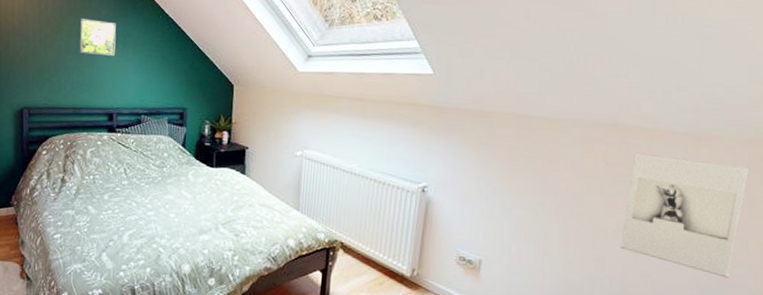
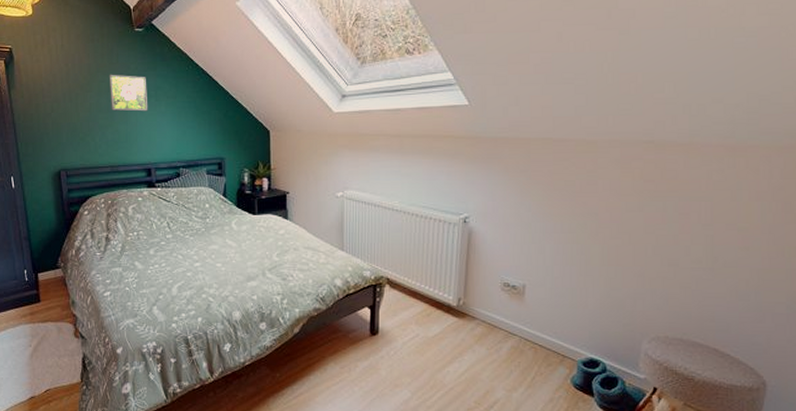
wall sculpture: present [621,152,750,278] -> none [660,168,785,283]

